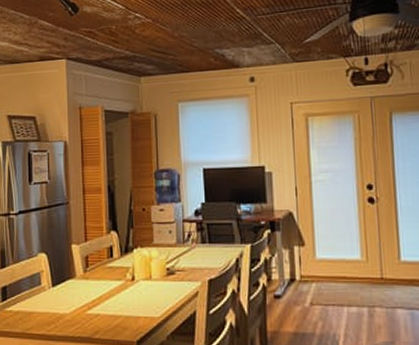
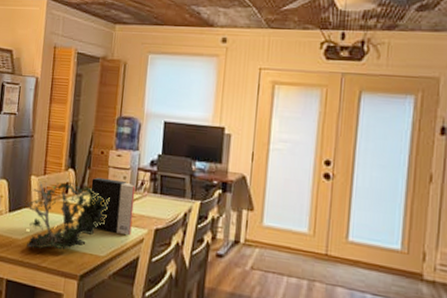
plant: none [69,244,159,321] -> present [25,182,111,250]
book: none [136,235,184,292] -> present [90,177,136,236]

